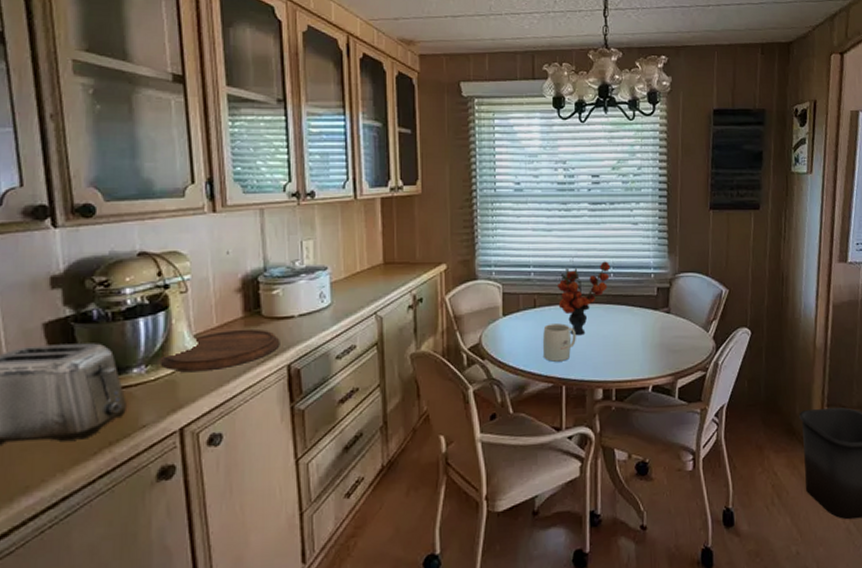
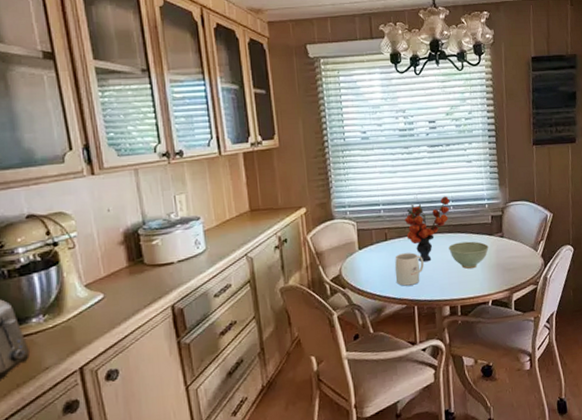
cutting board: present [160,328,280,372] -> none [55,275,163,319]
bowl: none [606,315,652,348] -> present [449,241,489,270]

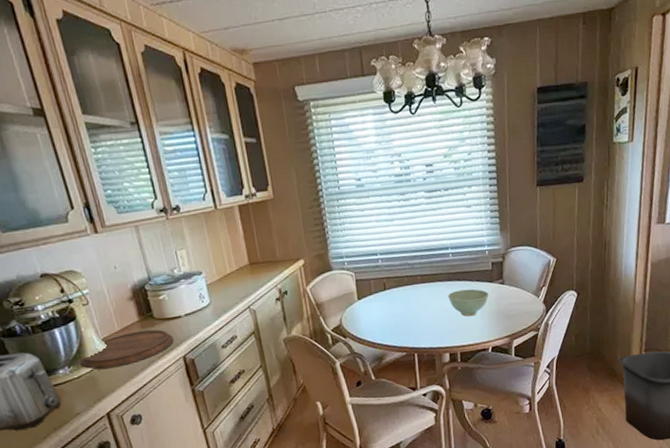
cutting board: none [55,275,163,319] -> present [78,329,174,370]
mug: present [394,252,424,286] -> none [394,301,423,335]
bouquet: present [405,195,450,262] -> none [403,243,449,311]

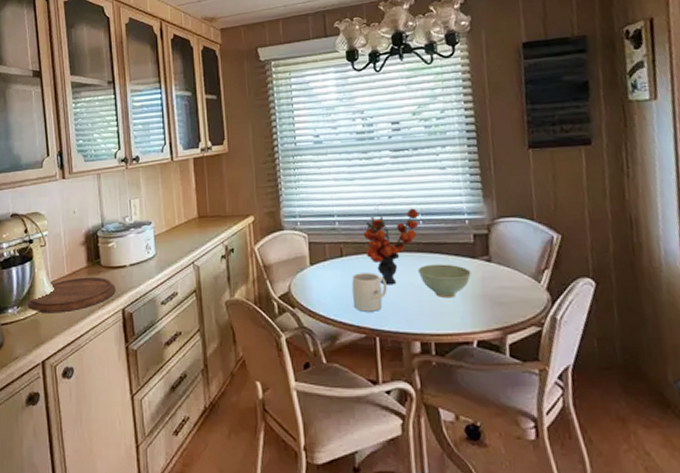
mug: none [394,301,423,335] -> present [351,273,387,312]
bouquet: none [403,243,449,311] -> present [363,206,419,285]

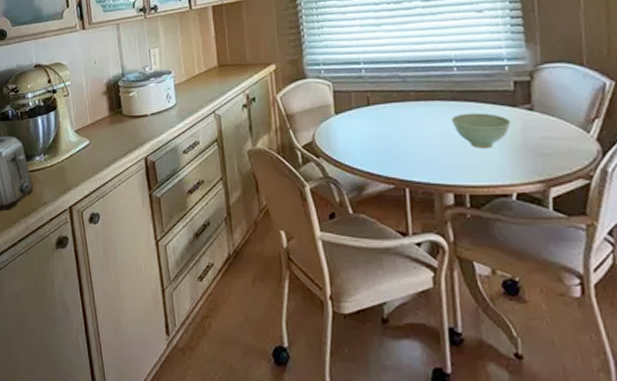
cutting board: present [27,276,116,314] -> none [53,125,138,161]
mug: present [351,273,387,312] -> none [379,122,418,162]
bouquet: present [363,206,419,285] -> none [392,52,453,135]

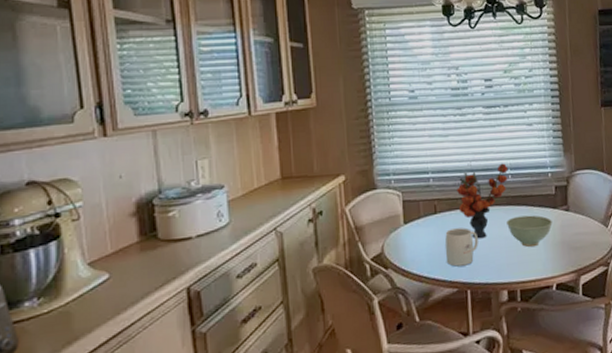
mug: none [379,122,418,162] -> present [444,227,478,267]
bouquet: none [392,52,453,135] -> present [457,161,509,239]

